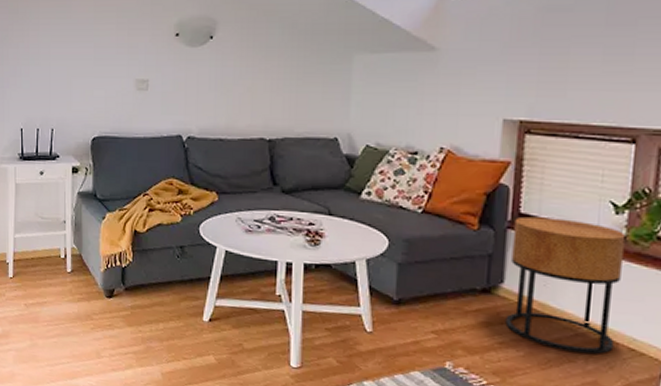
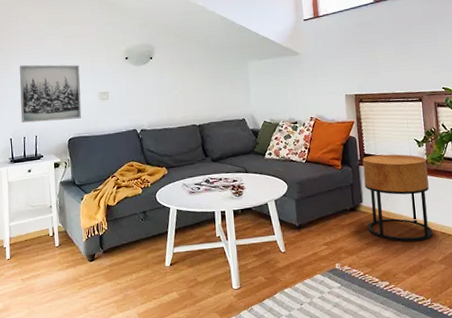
wall art: none [35,33,113,112] -> present [19,64,82,123]

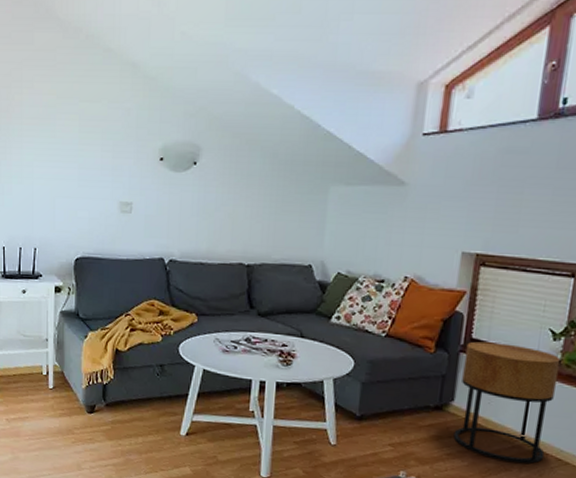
wall art: present [19,64,82,123] -> none [18,151,98,233]

